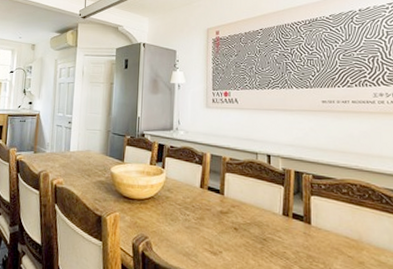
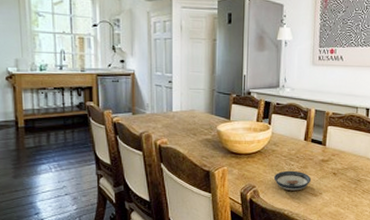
saucer: none [167,221,210,246] -> present [273,170,312,191]

